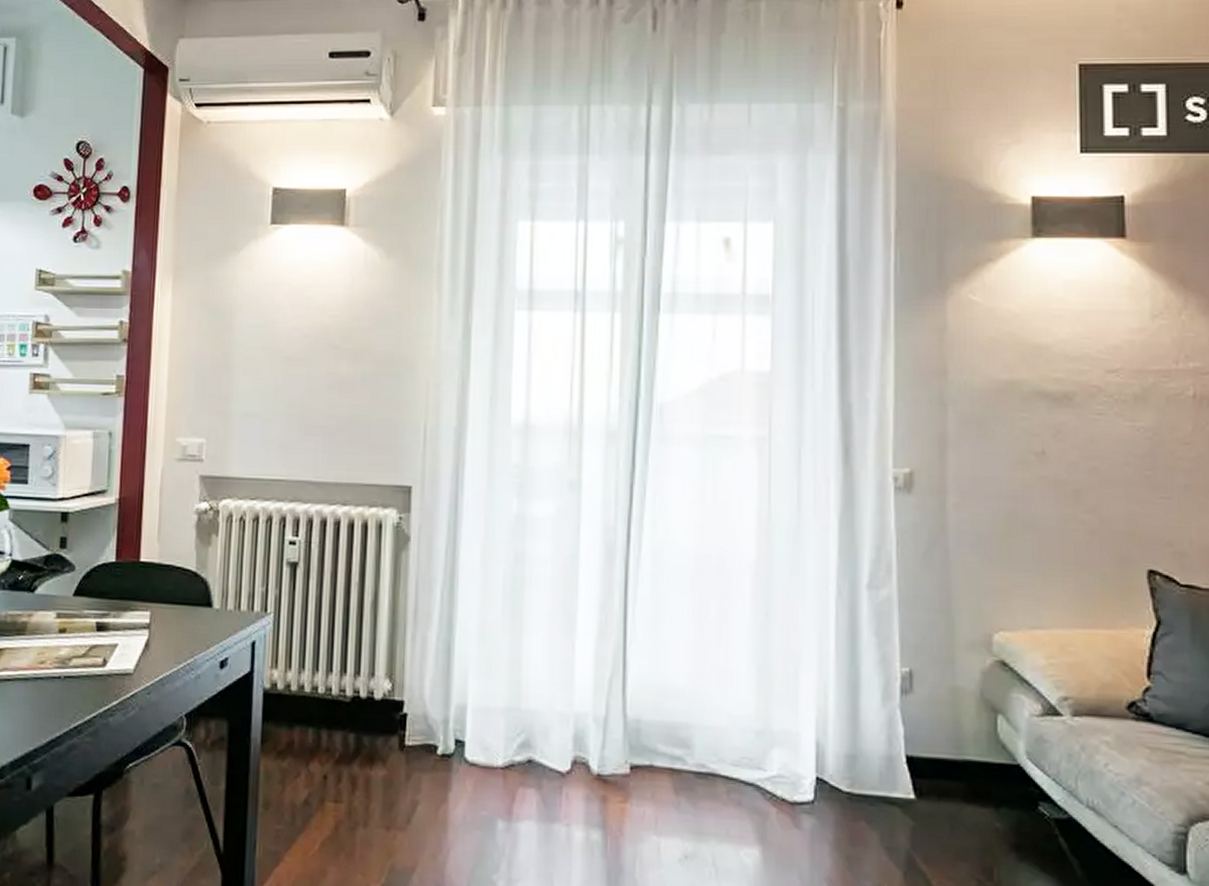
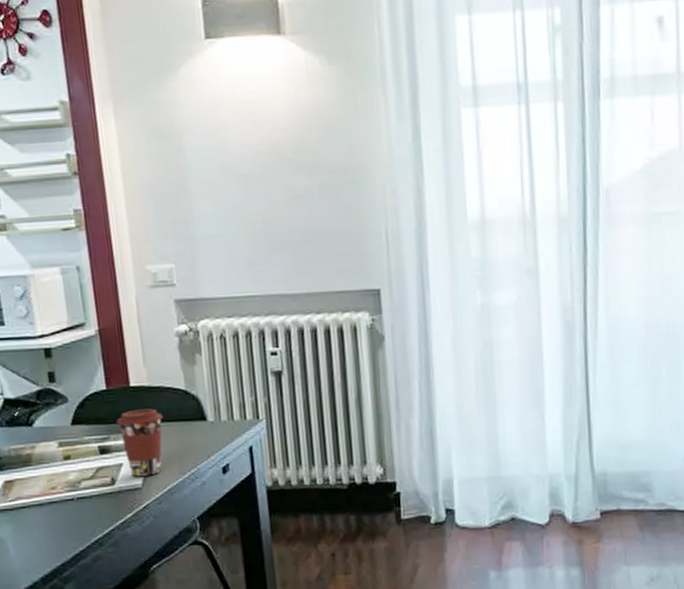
coffee cup: none [119,587,168,661] -> present [116,408,164,477]

